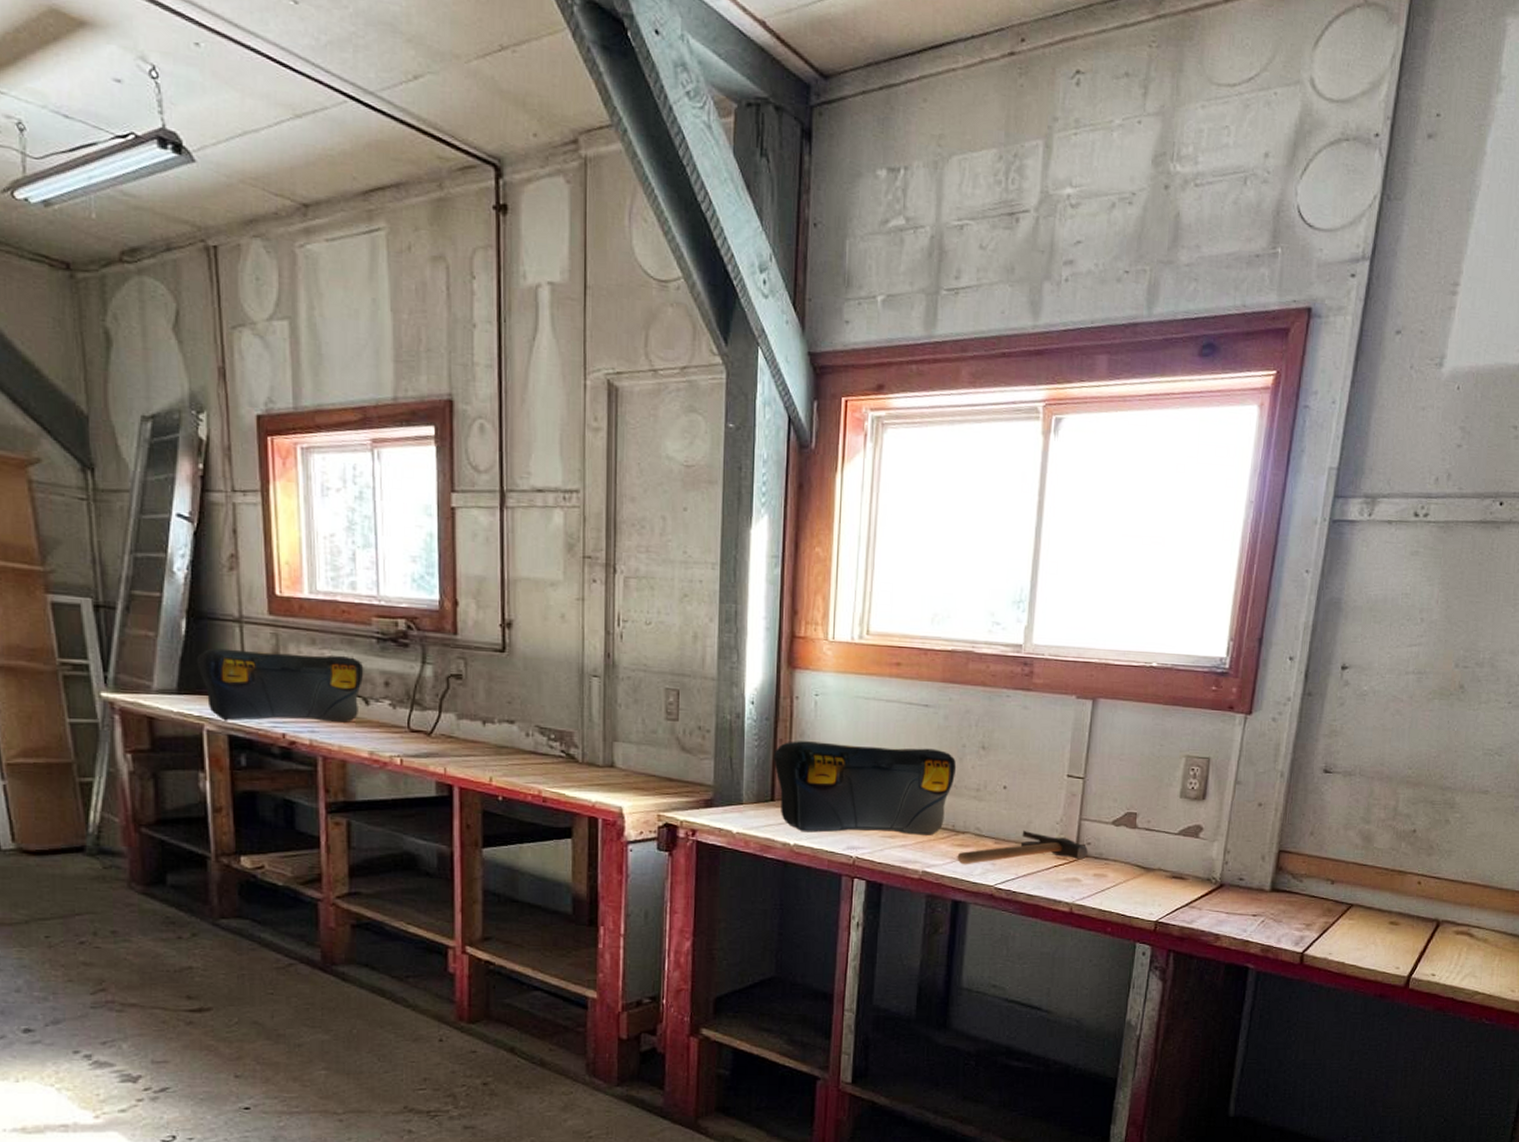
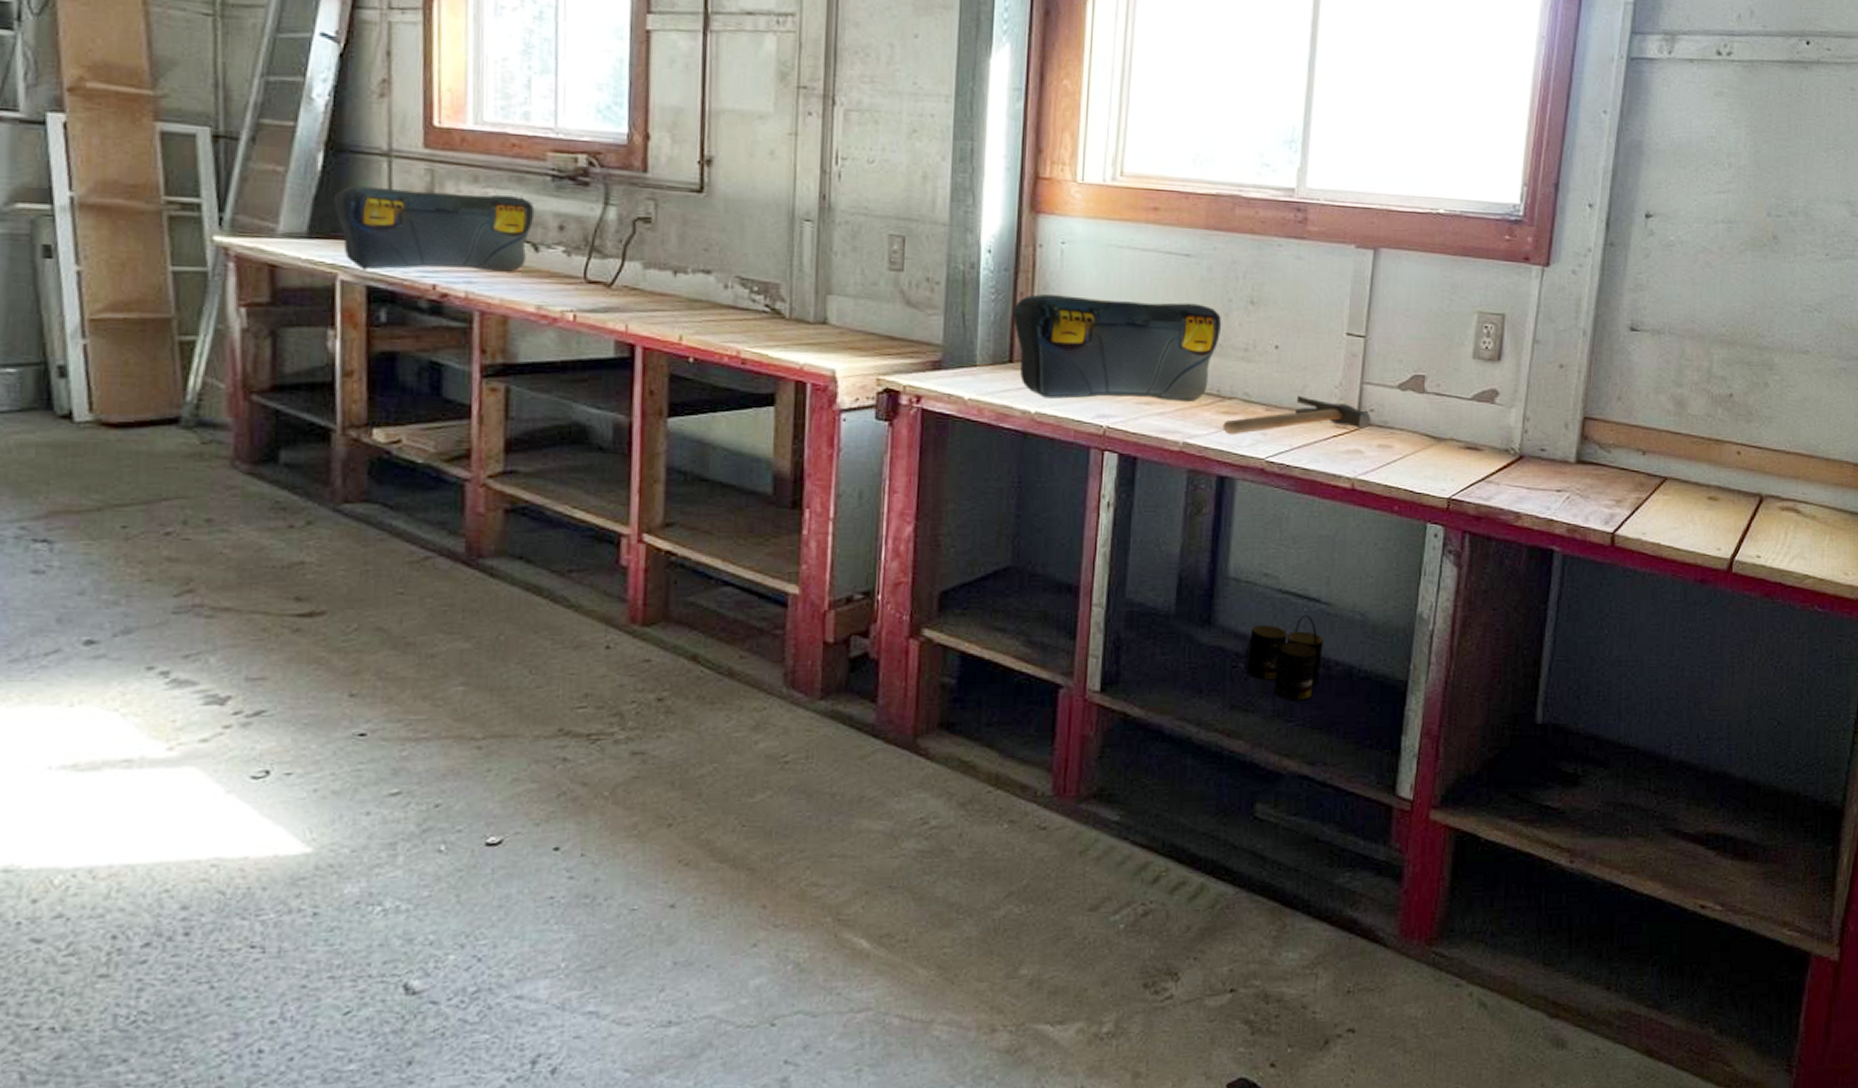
paint can: none [976,1021,1045,1094] -> present [1245,615,1324,702]

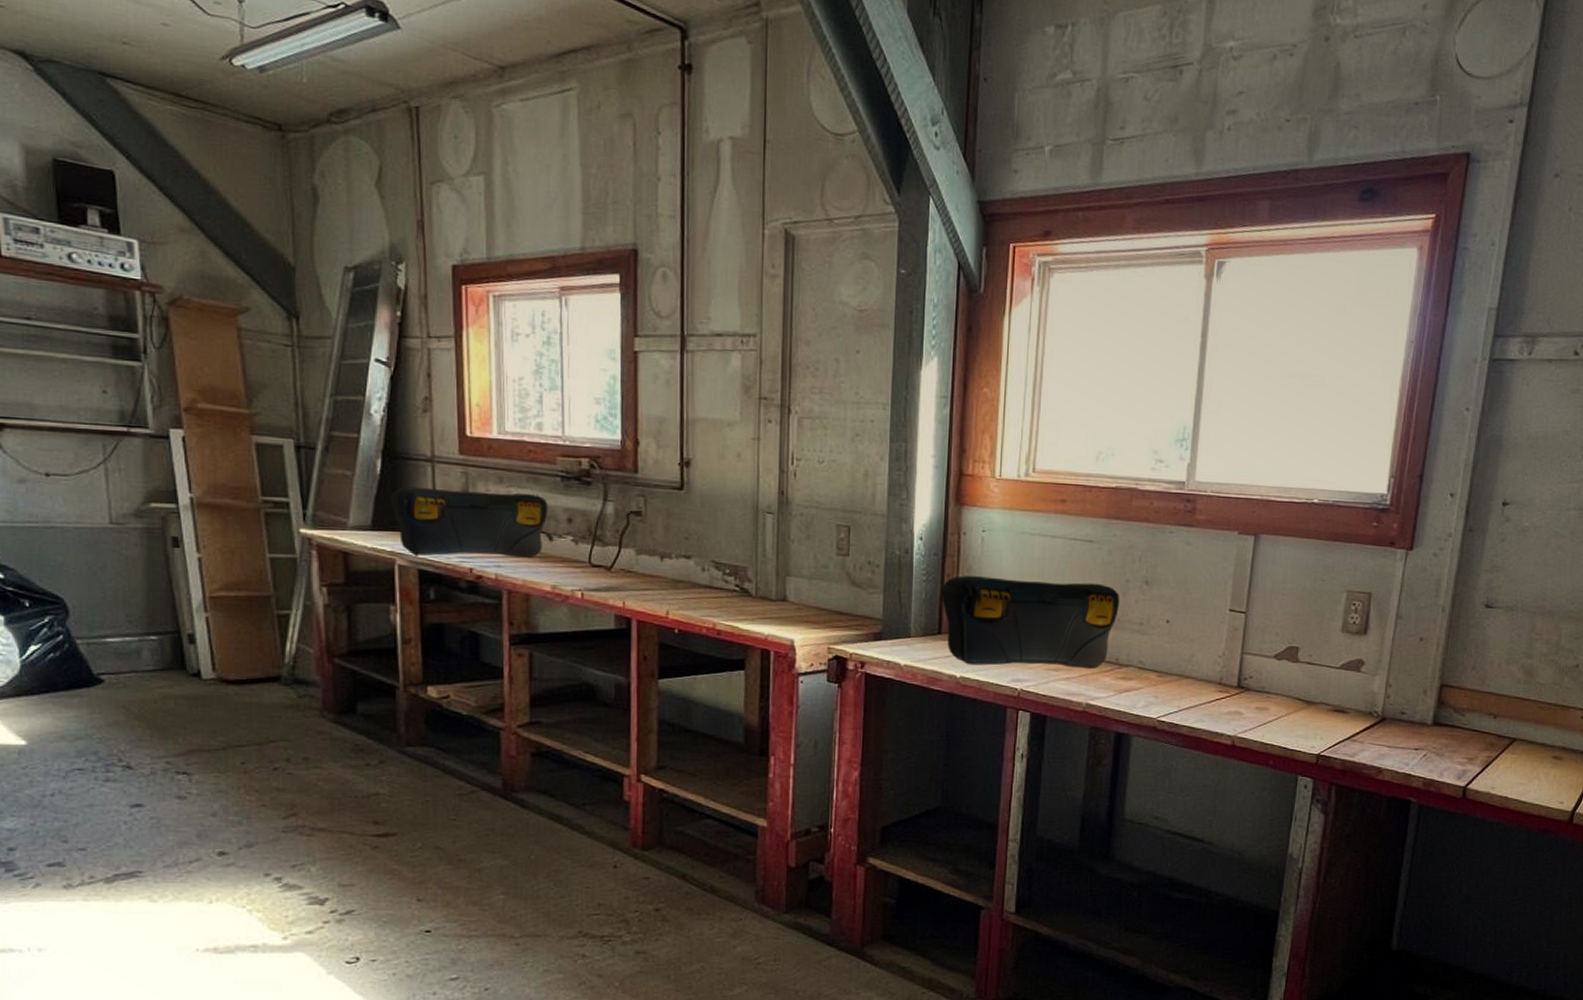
claw hammer: present [1223,395,1371,436] -> none [1120,663,1250,698]
paint can: present [1245,615,1324,702] -> none [1138,853,1207,926]

